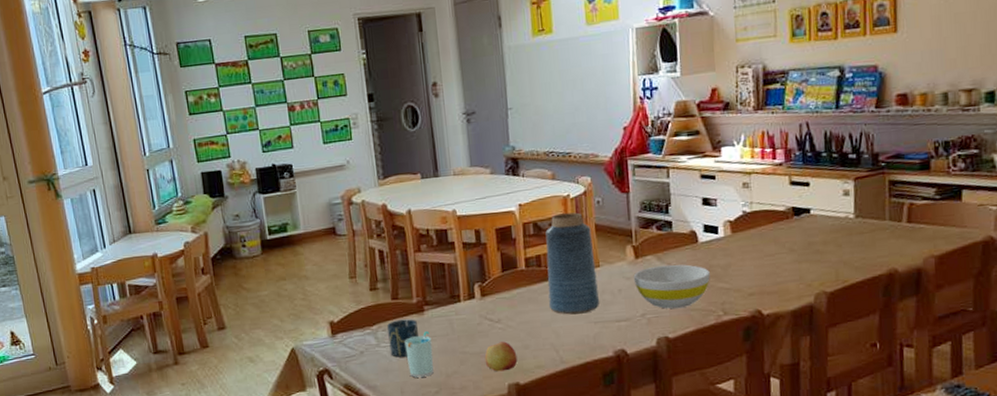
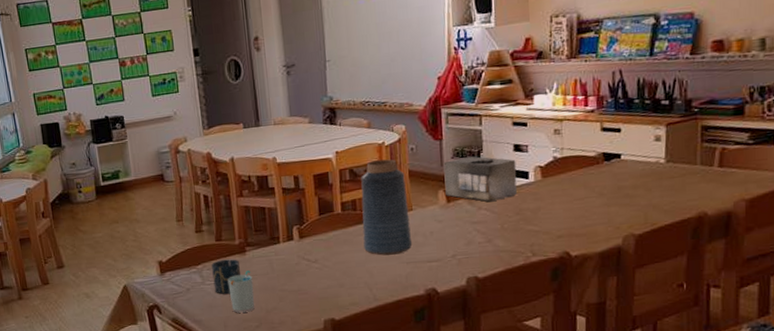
apple: present [484,341,518,372] -> none [302,280,333,308]
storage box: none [631,209,706,258] -> present [443,155,517,202]
bowl: present [633,264,710,309] -> none [445,208,520,250]

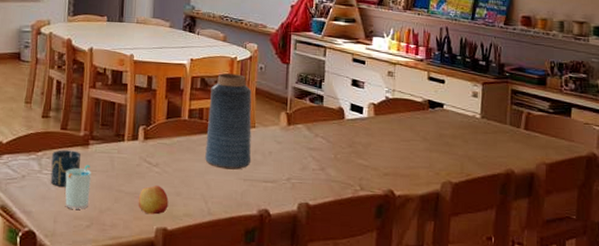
apple: none [302,280,333,308] -> present [138,185,169,215]
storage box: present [443,155,517,202] -> none [287,83,353,131]

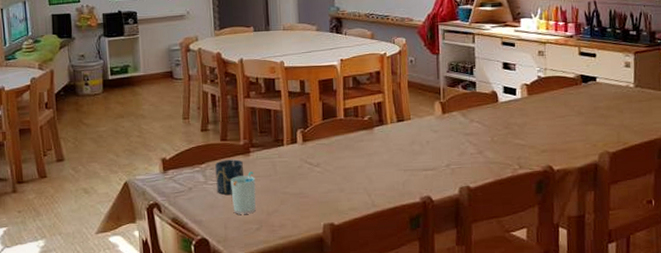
apple: present [138,185,169,215] -> none [303,184,333,212]
vase: present [205,73,252,170] -> none [363,69,410,162]

